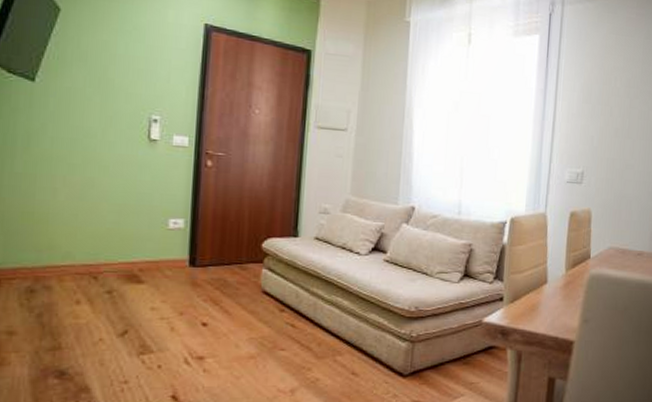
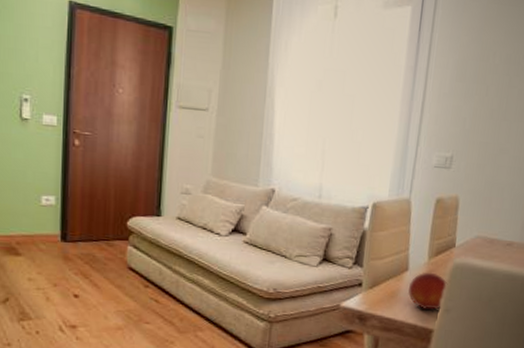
fruit: none [547,284,586,323] -> present [407,272,448,312]

